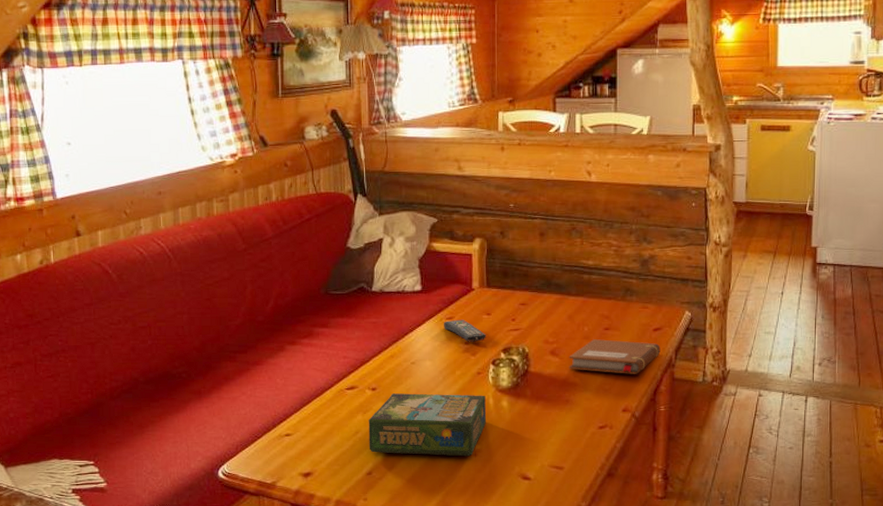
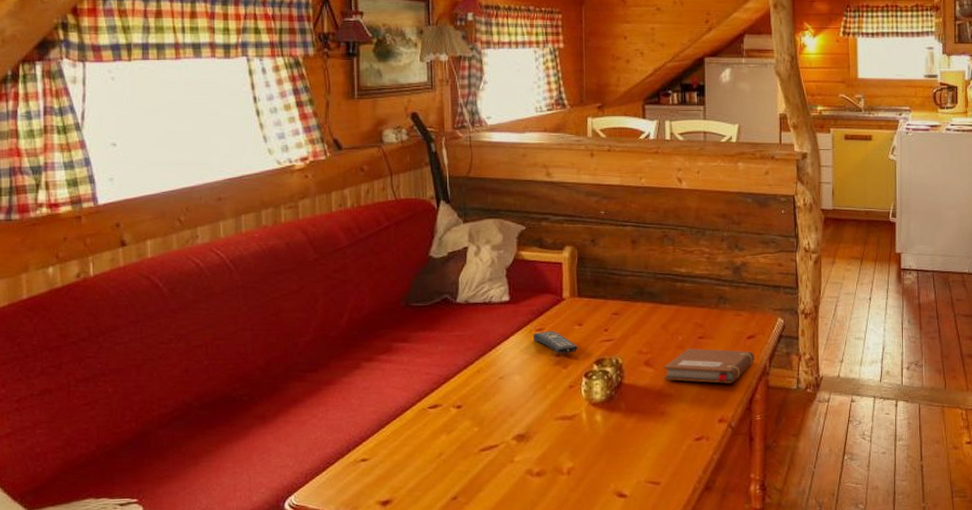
board game: present [368,393,487,457] -> none [453,409,580,476]

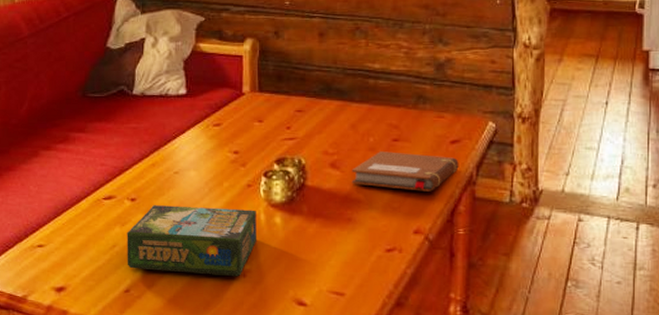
board game: none [453,409,580,476] -> present [127,205,258,277]
remote control: present [532,330,578,354] -> none [209,126,258,151]

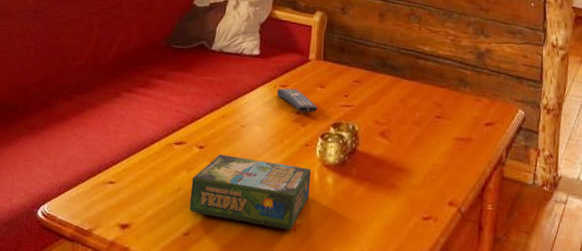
remote control: none [209,126,258,151] -> present [276,88,318,113]
notebook: present [351,151,459,192] -> none [397,126,492,168]

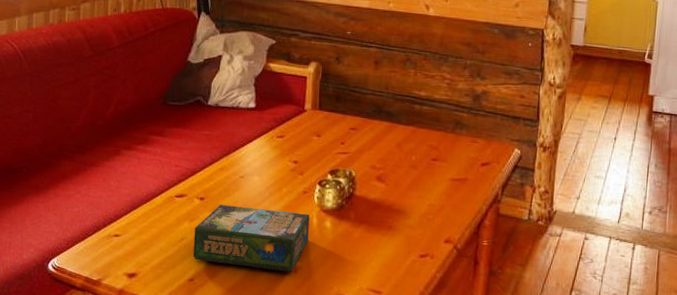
remote control: present [276,88,318,113] -> none [273,138,315,162]

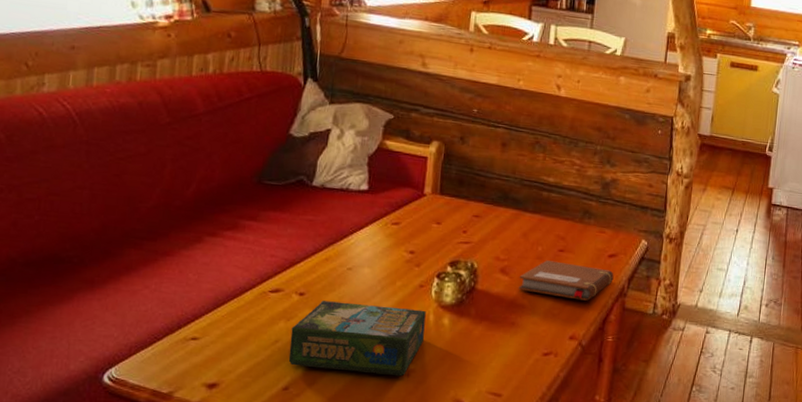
notebook: none [394,169,487,207] -> present [518,260,614,301]

